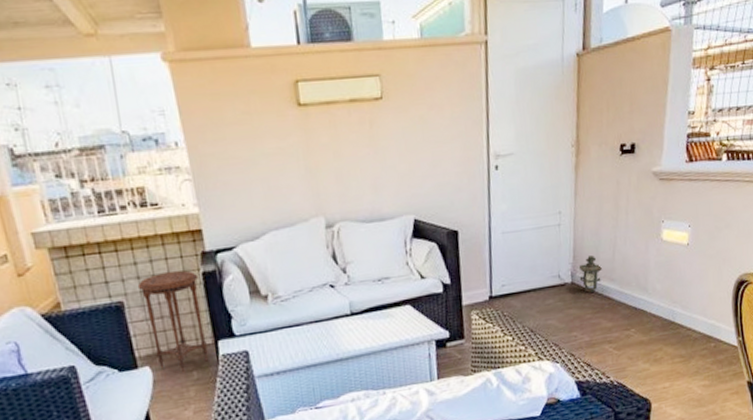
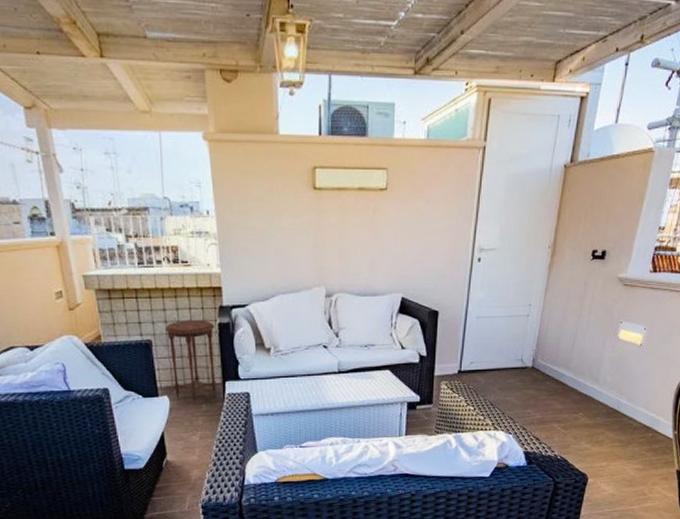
lantern: present [578,255,602,293] -> none [539,345,561,377]

